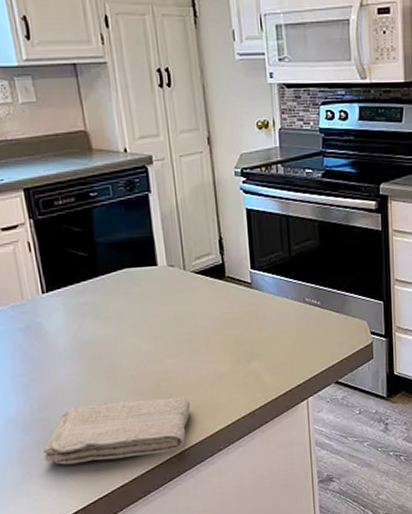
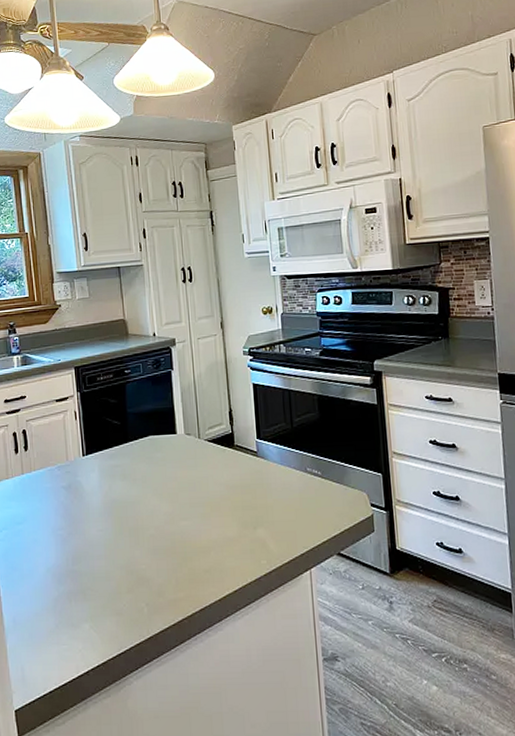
washcloth: present [43,397,191,465] -> none [74,558,202,618]

